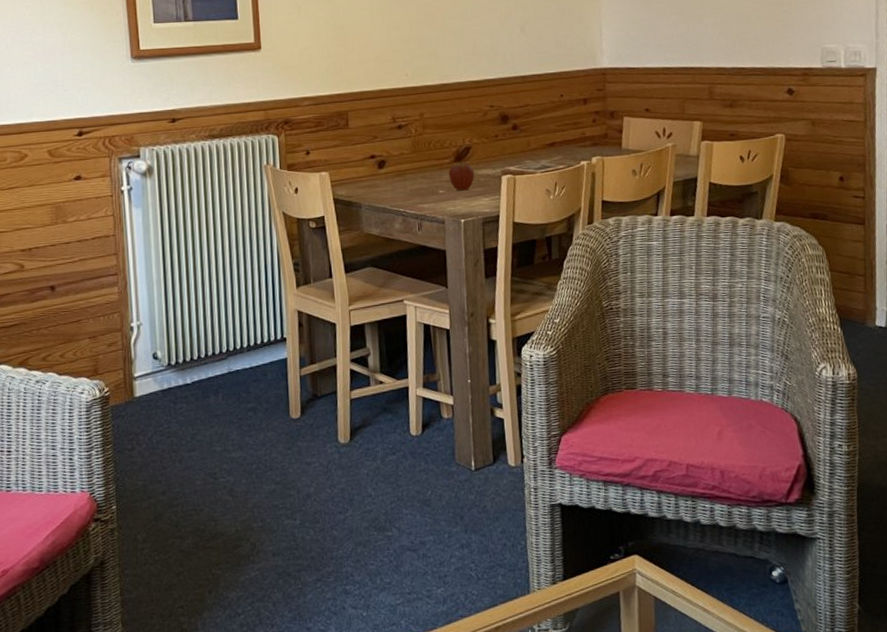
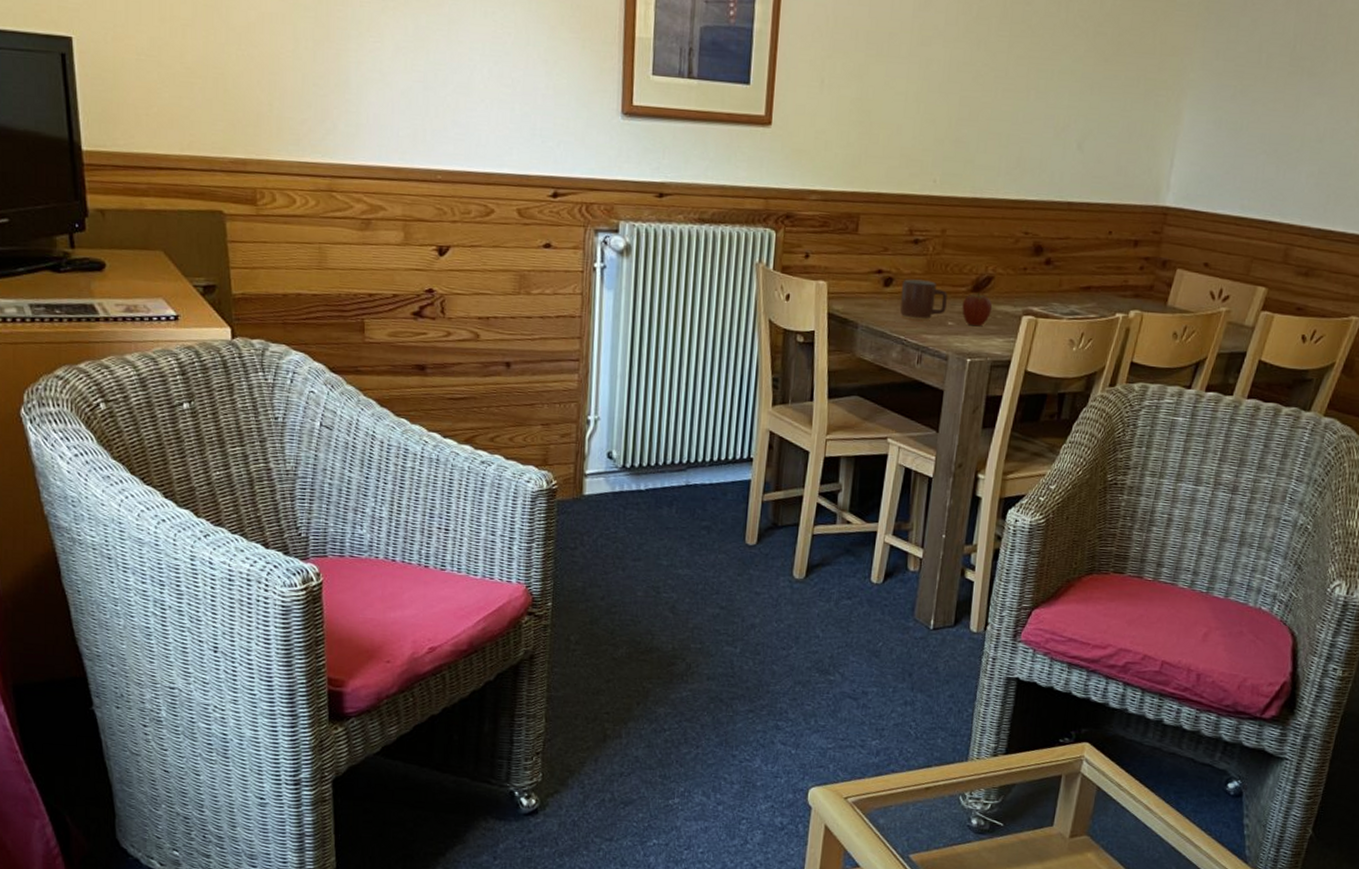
mug: none [393,158,435,194] -> present [899,279,947,321]

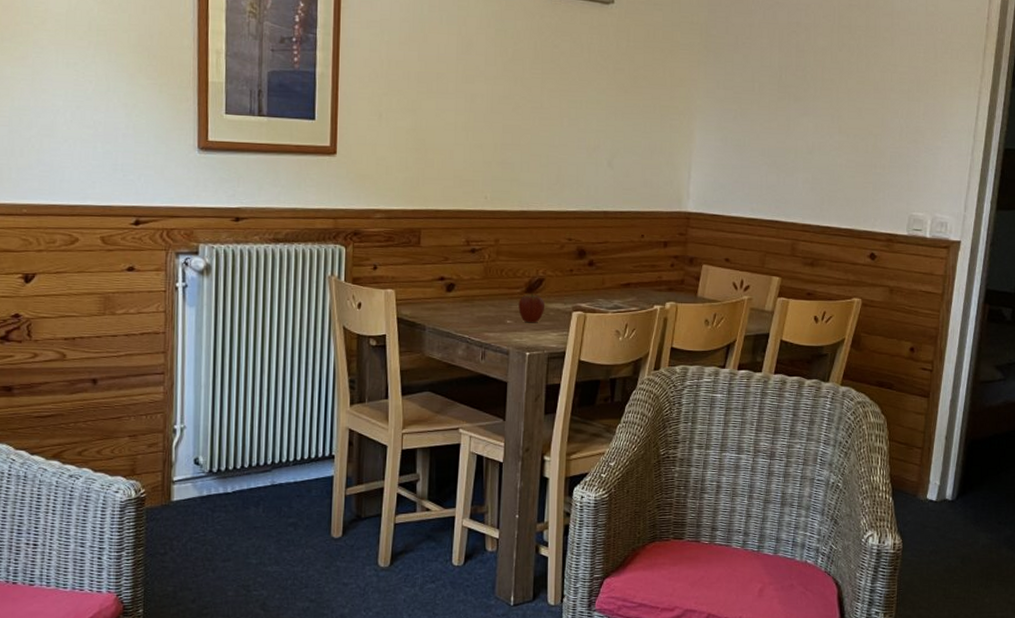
mug: present [899,279,947,321] -> none [462,284,504,321]

